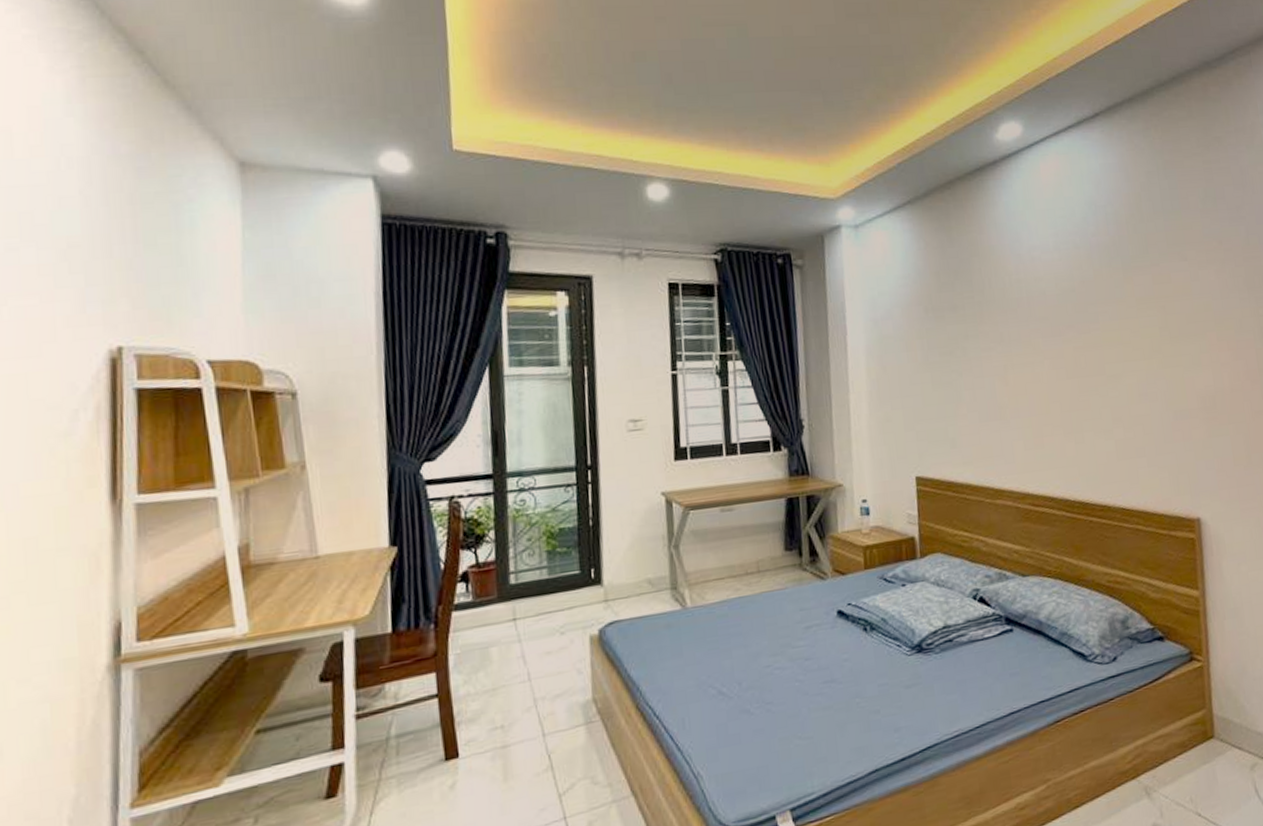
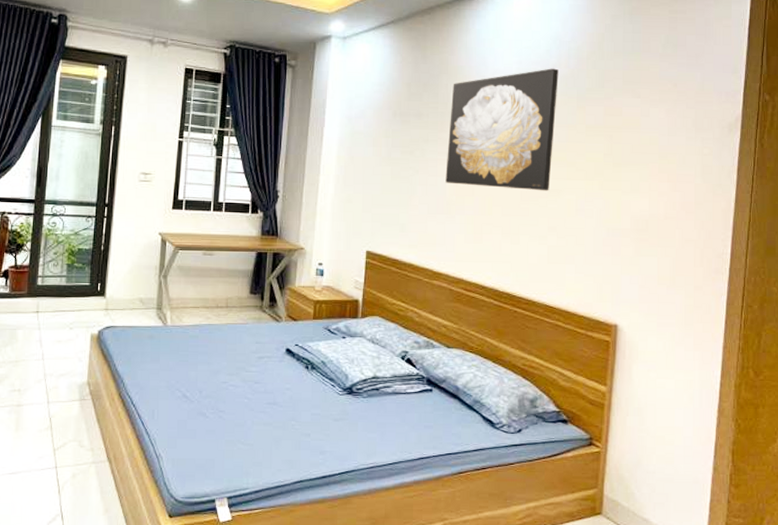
wall art: none [987,237,1108,384] -> present [445,68,559,191]

